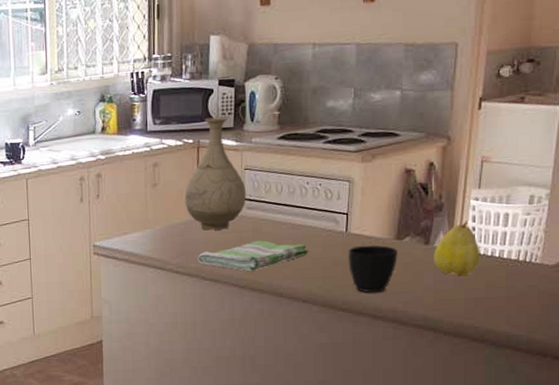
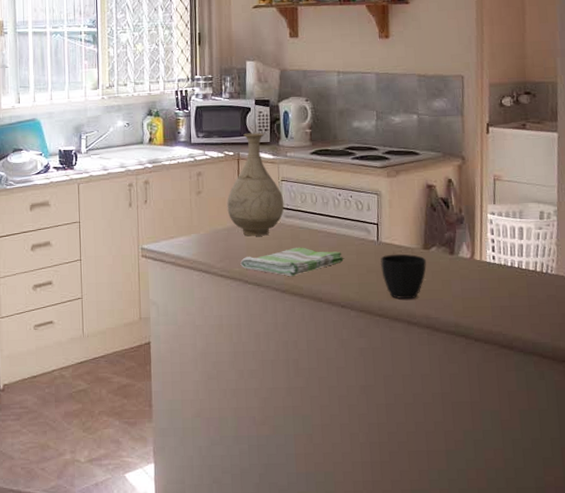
fruit: present [434,221,480,276] -> none [459,233,502,285]

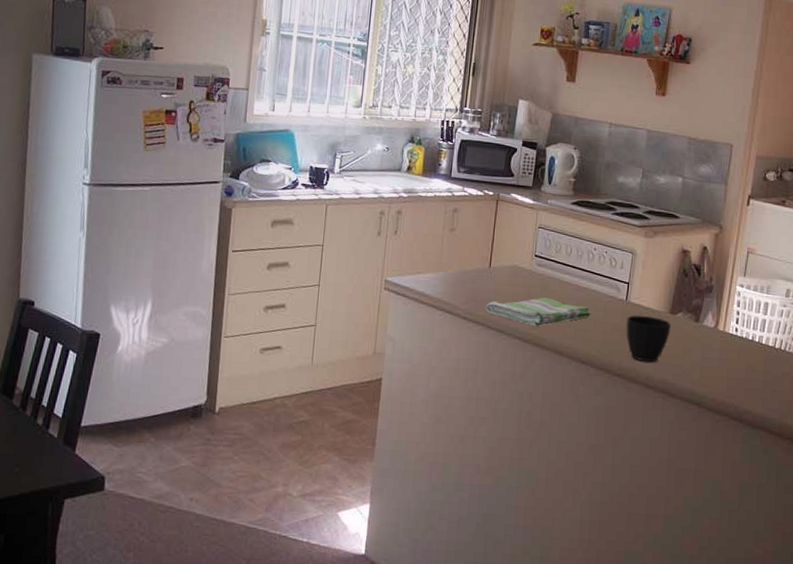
vase: present [227,132,285,236] -> none [479,174,539,282]

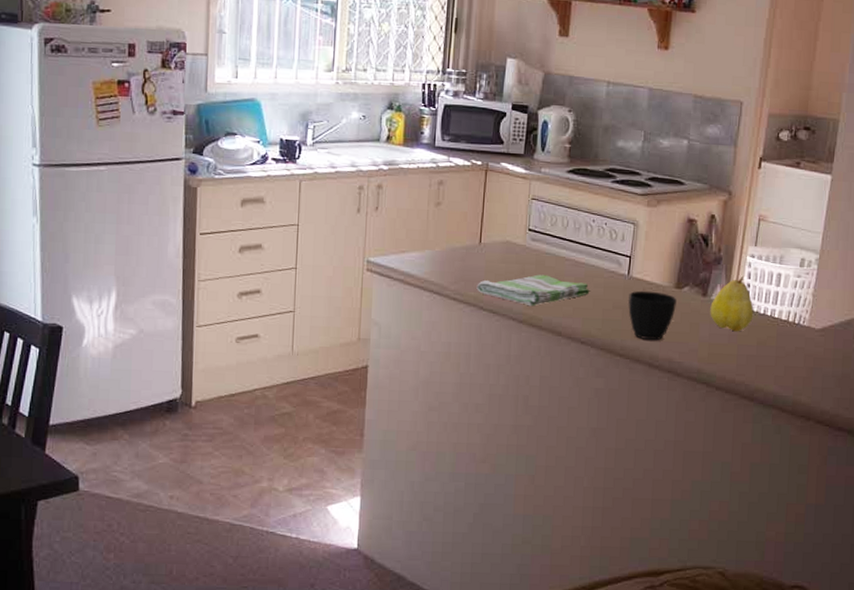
fruit: none [702,305,743,356] -> present [710,277,754,332]

